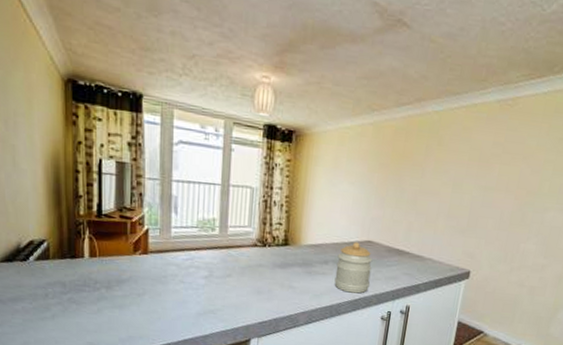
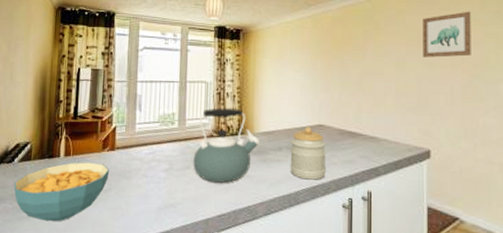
cereal bowl: none [32,264,143,323] -> present [14,162,110,222]
kettle: none [235,216,306,292] -> present [193,108,260,183]
wall art: none [480,134,537,183] -> present [422,11,471,58]

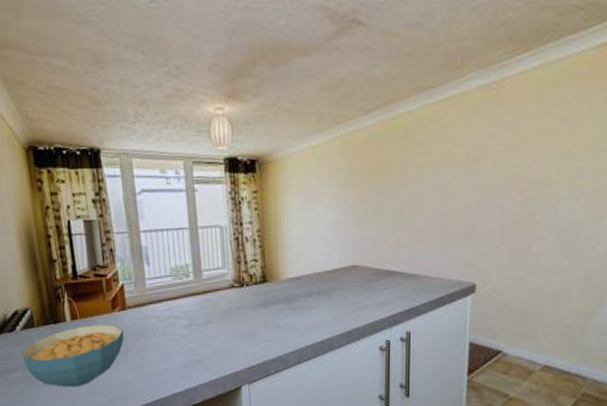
kettle: present [193,108,260,183] -> none [215,254,287,335]
jar: present [290,127,326,180] -> none [321,269,361,325]
wall art: present [422,11,471,58] -> none [472,117,533,179]

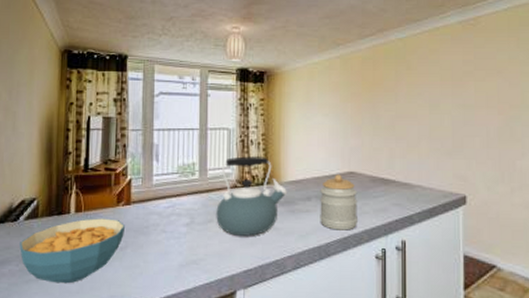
kettle: none [215,254,287,335] -> present [216,156,287,236]
jar: none [321,269,361,325] -> present [320,174,357,231]

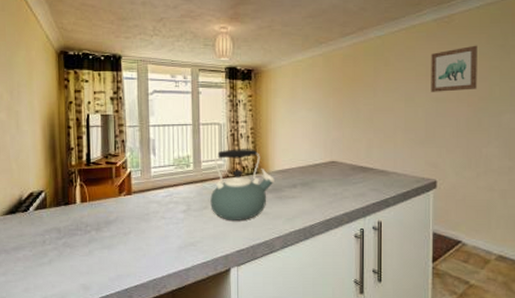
cereal bowl: present [19,218,126,284] -> none [31,207,128,266]
jar: present [320,174,357,231] -> none [305,164,339,214]
wall art: none [457,49,507,98] -> present [431,45,478,92]

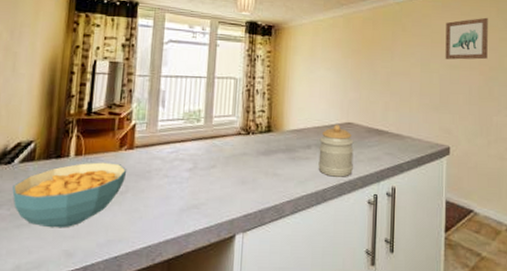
cereal bowl: none [31,207,128,266] -> present [12,162,127,228]
kettle: present [210,149,274,220] -> none [219,105,289,182]
jar: none [305,164,339,214] -> present [318,124,354,177]

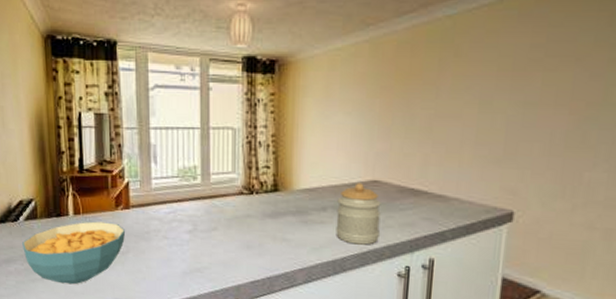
wall art: present [445,17,488,60] -> none [517,27,593,94]

